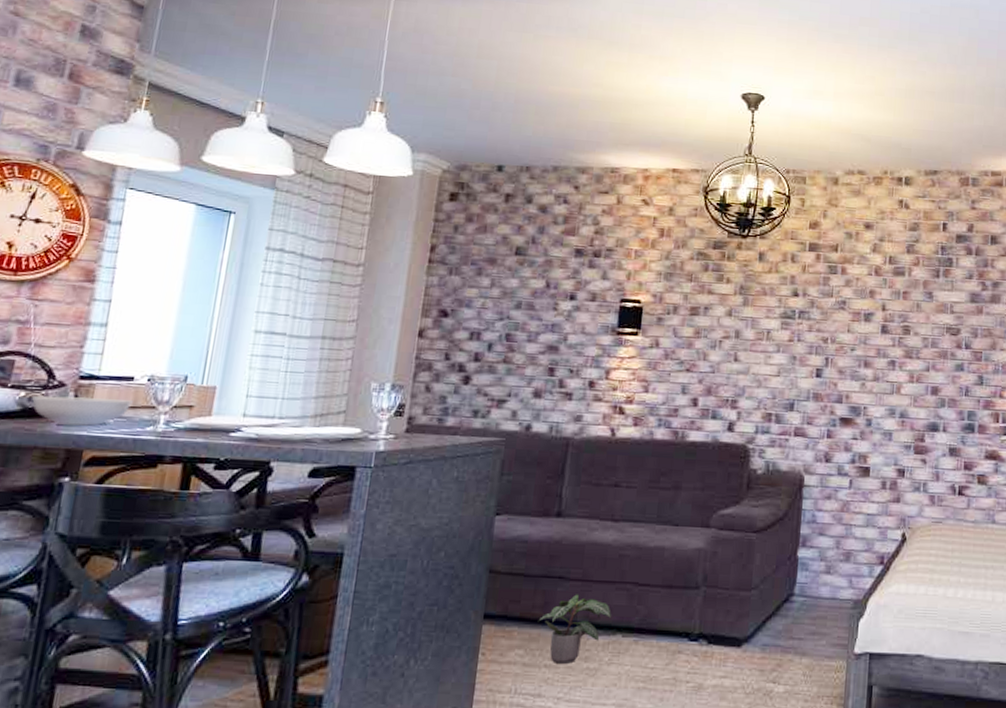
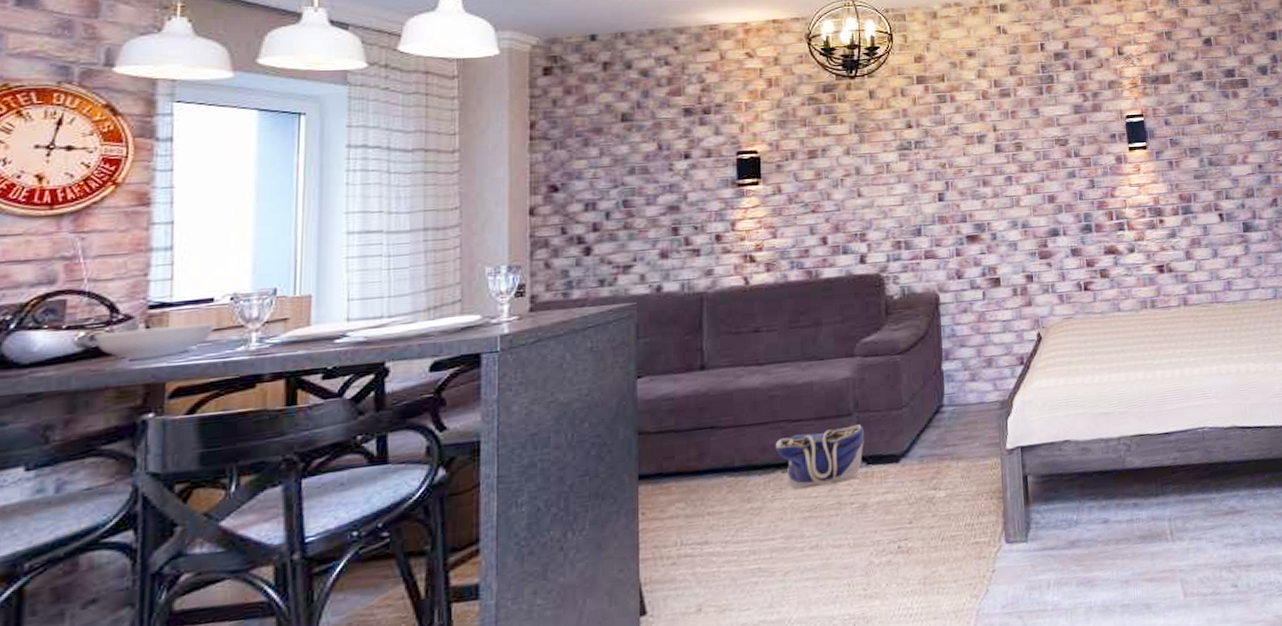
potted plant: present [538,594,611,665] -> none [695,440,768,510]
tote bag: none [619,599,709,659] -> present [775,424,864,489]

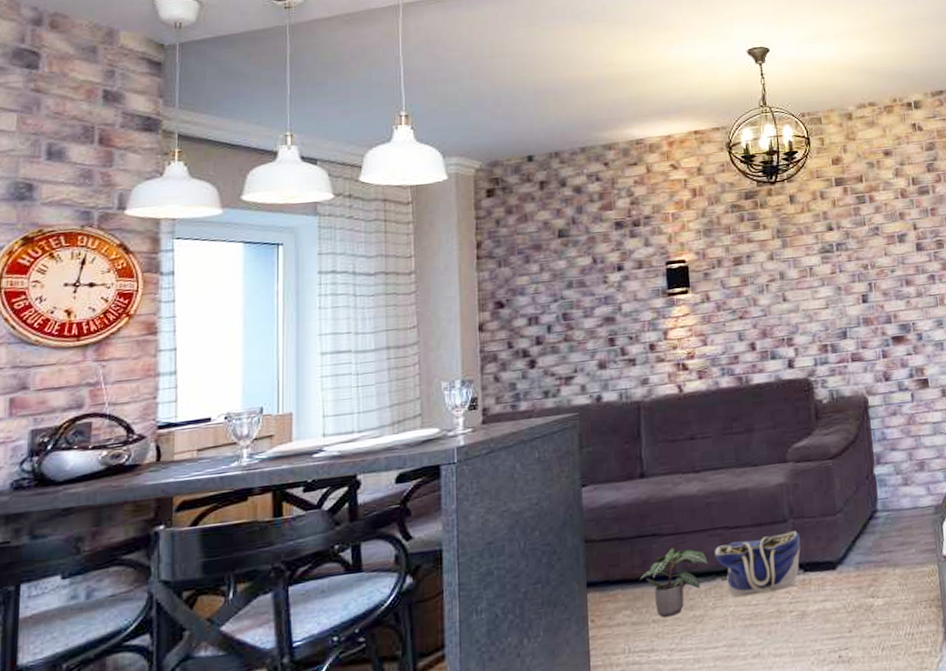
bowl: present [93,323,216,360] -> none [113,440,214,476]
potted plant: none [695,440,768,510] -> present [639,548,708,618]

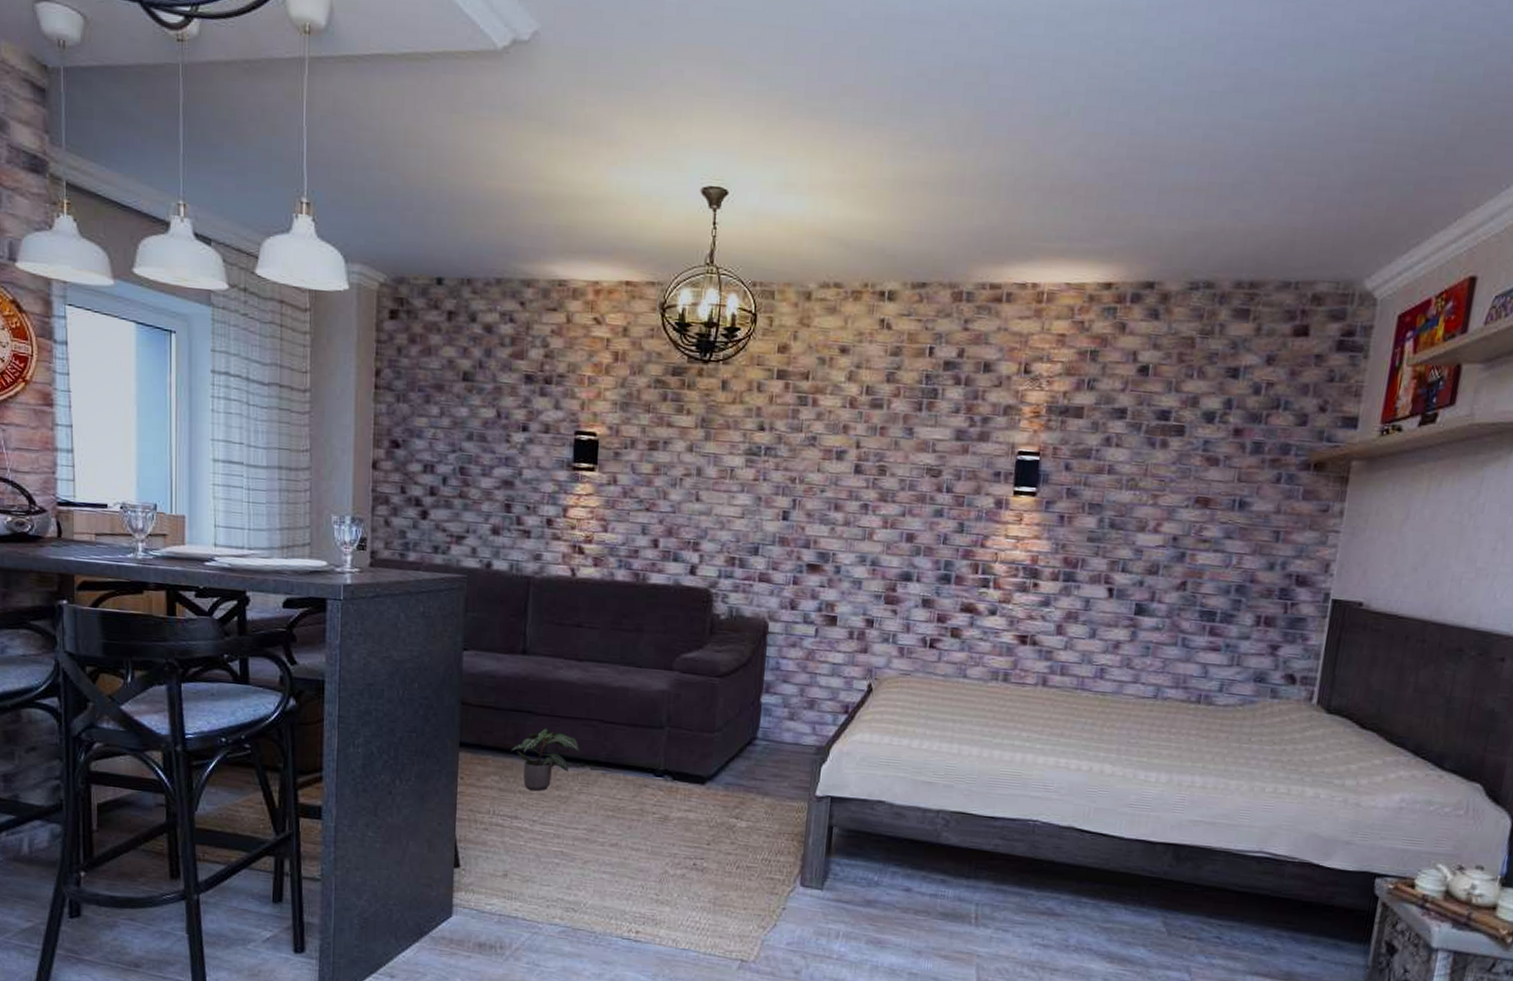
tote bag: present [714,531,801,597] -> none [586,736,674,791]

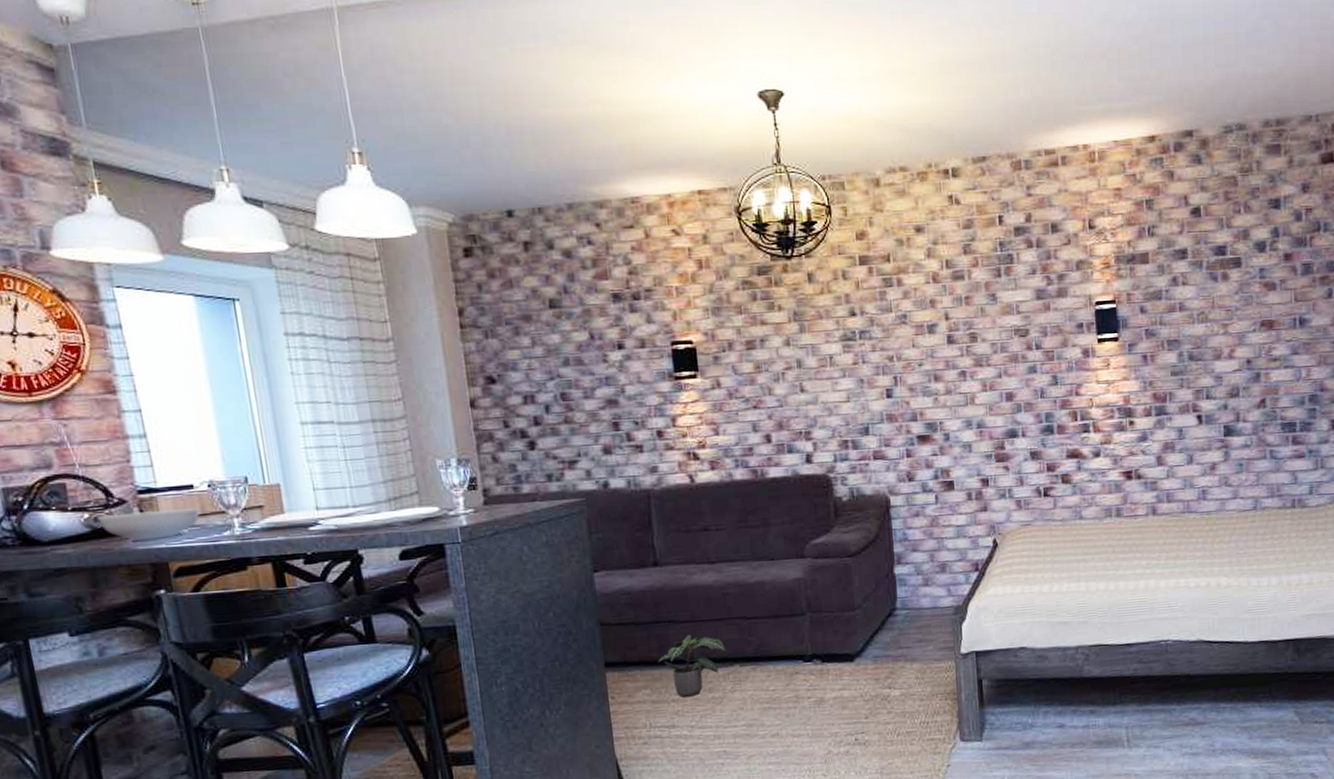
bowl: none [17,521,110,552] -> present [96,508,201,541]

